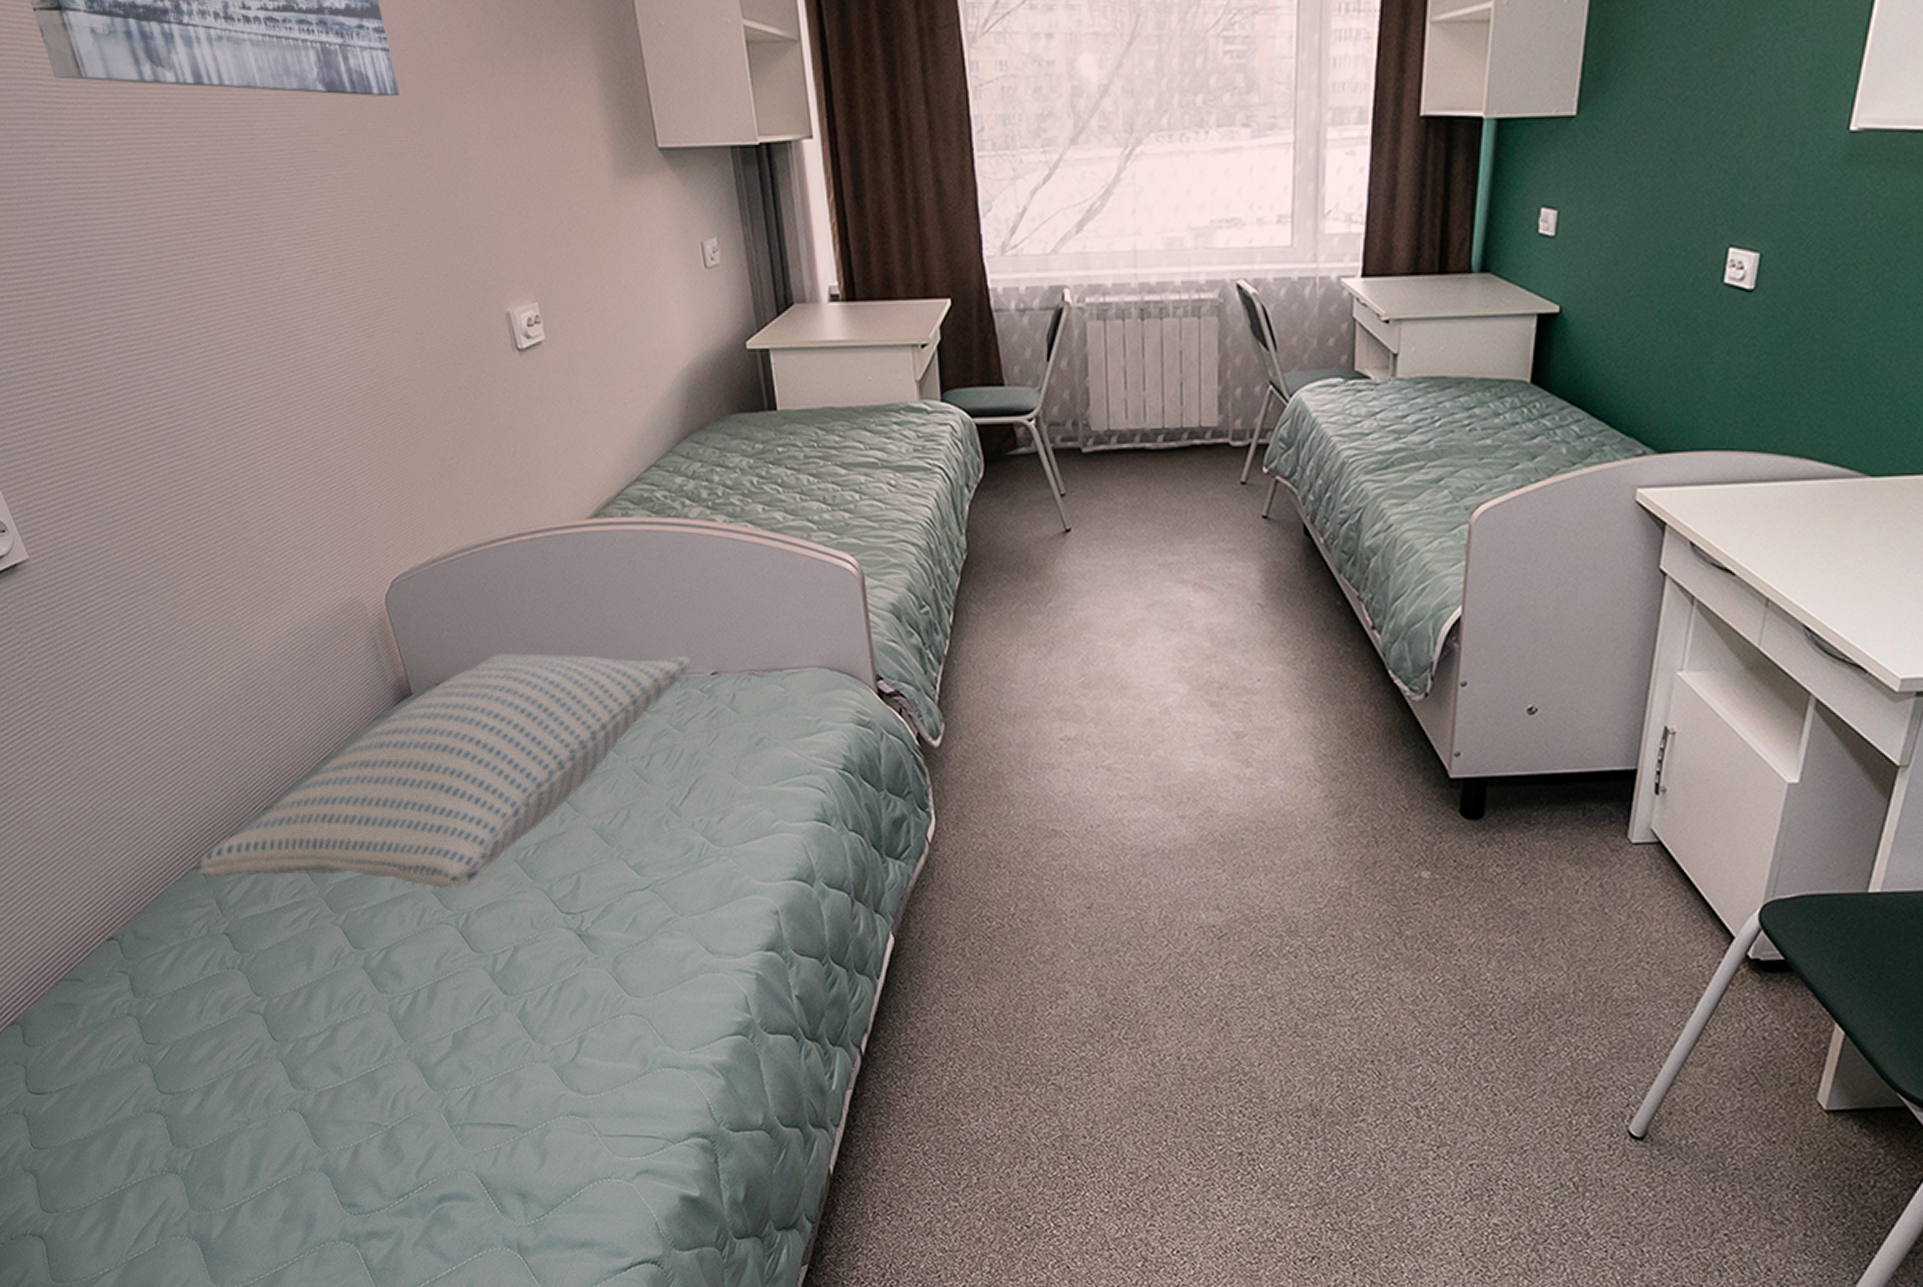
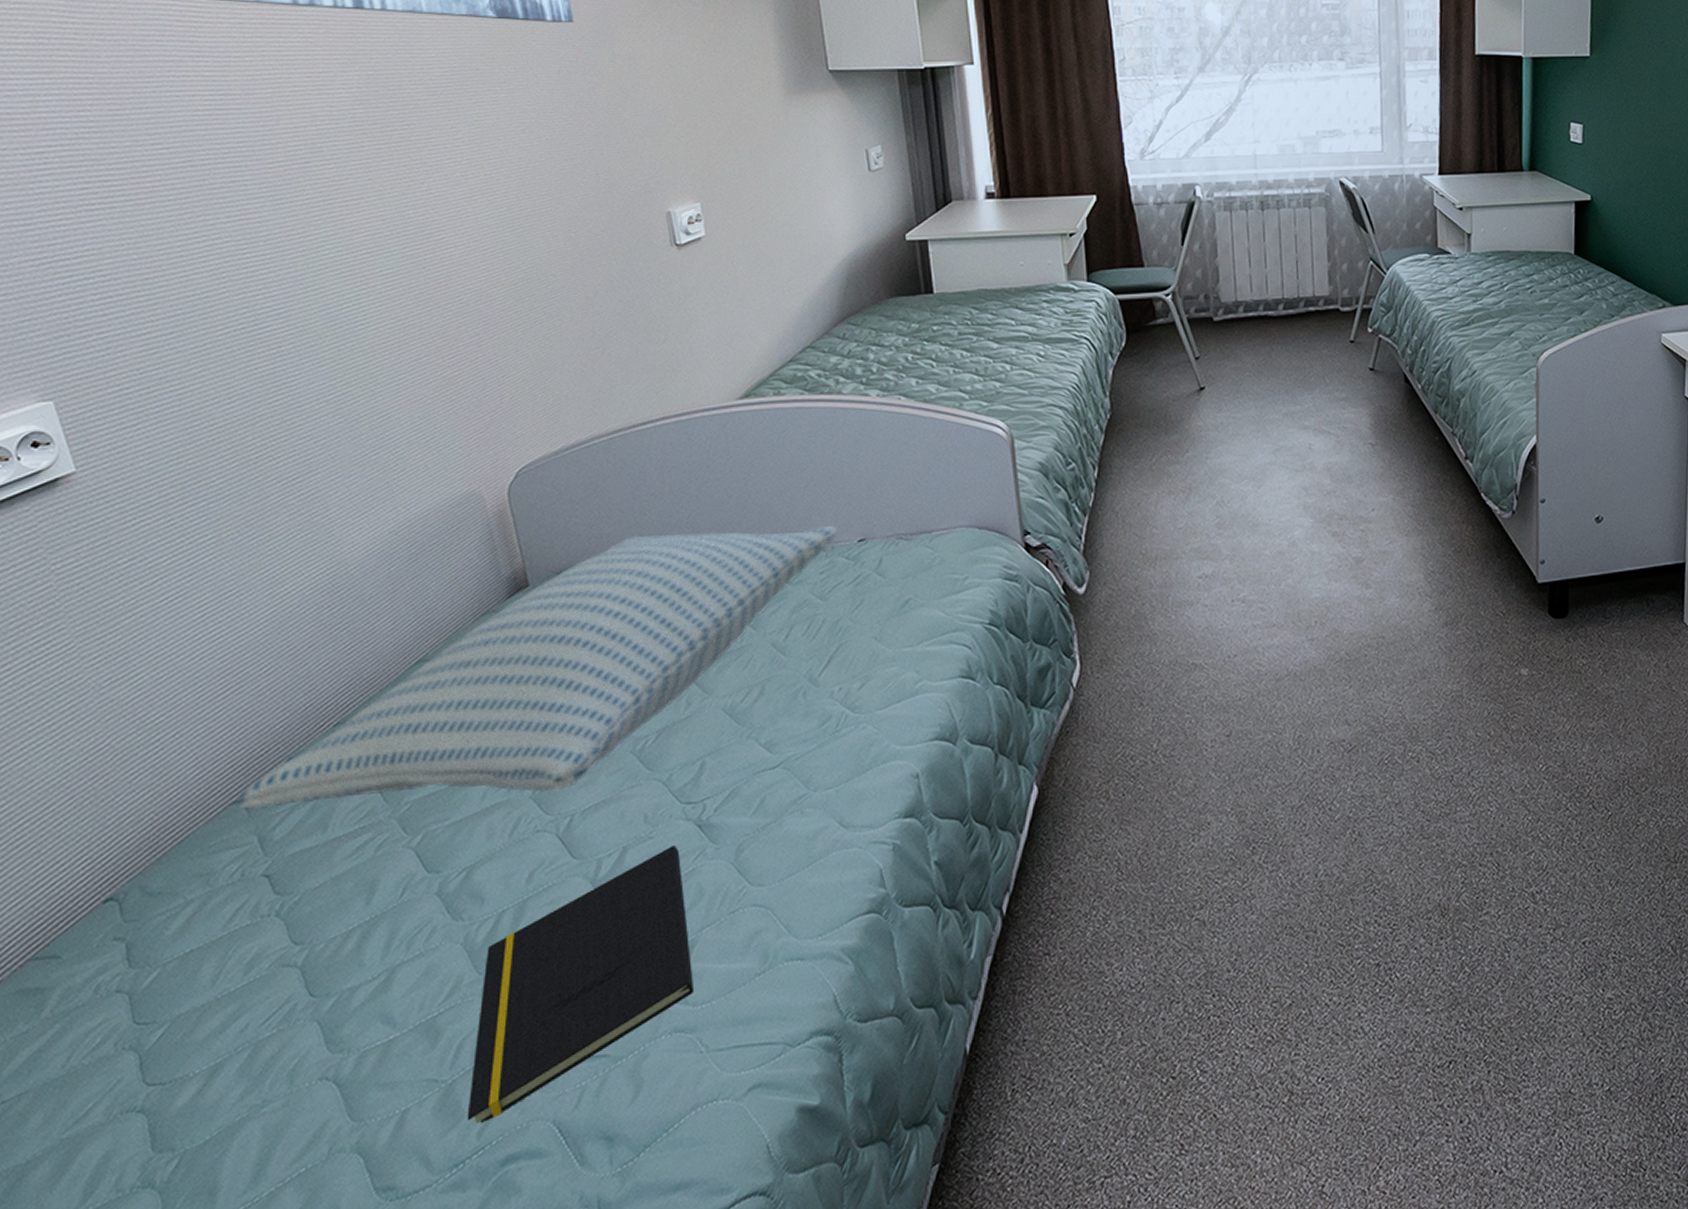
notepad: none [406,950,585,1166] -> present [467,845,695,1124]

